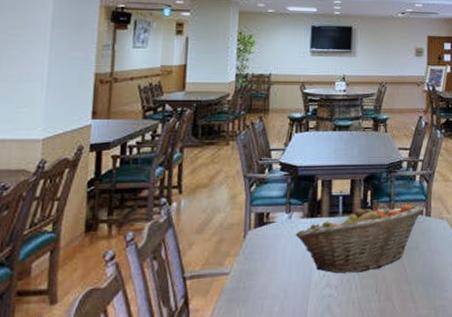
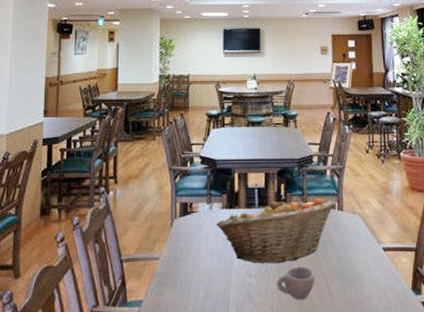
cup: none [358,273,399,309] -> present [276,266,315,300]

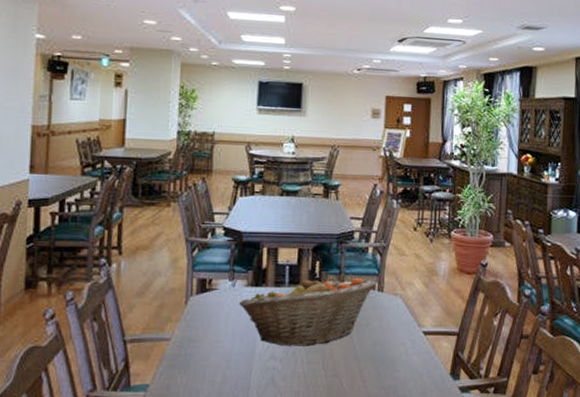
cup: present [276,266,315,300] -> none [304,349,348,385]

